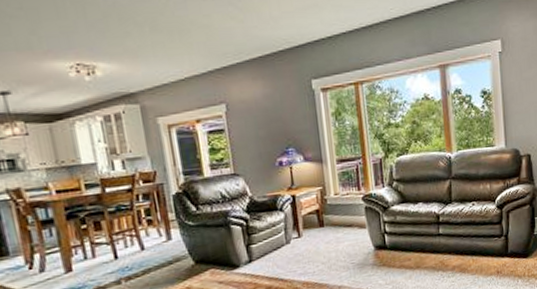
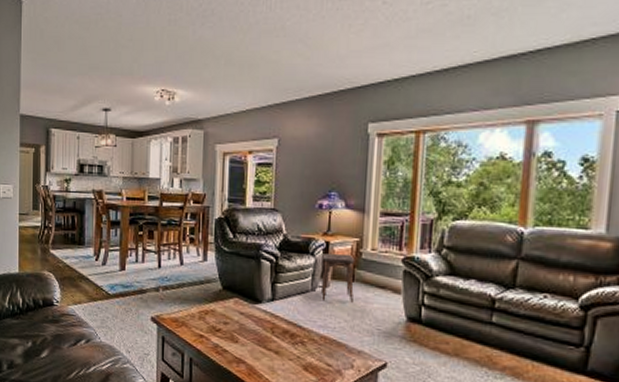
stool: none [291,203,326,251] -> present [320,253,355,303]

